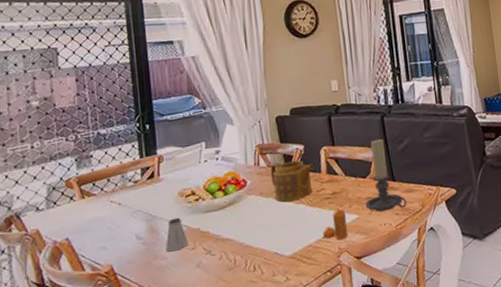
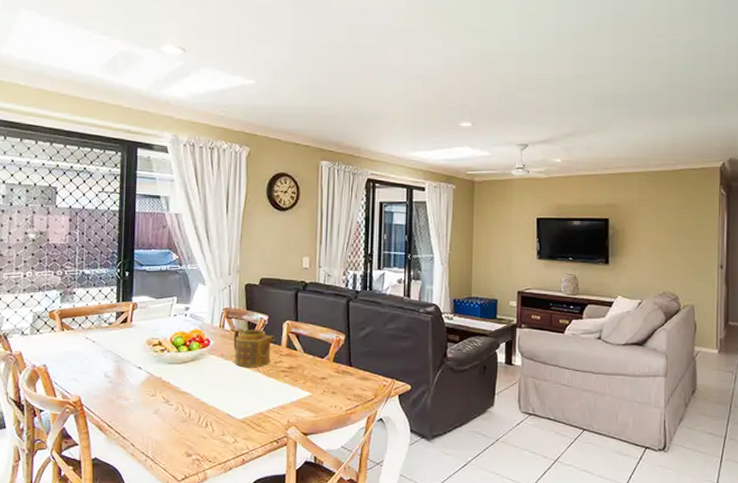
saltshaker: present [165,217,188,252] -> none [129,363,150,395]
pepper shaker: present [322,208,348,240] -> none [274,383,300,413]
candle holder: present [365,139,406,212] -> none [319,322,359,394]

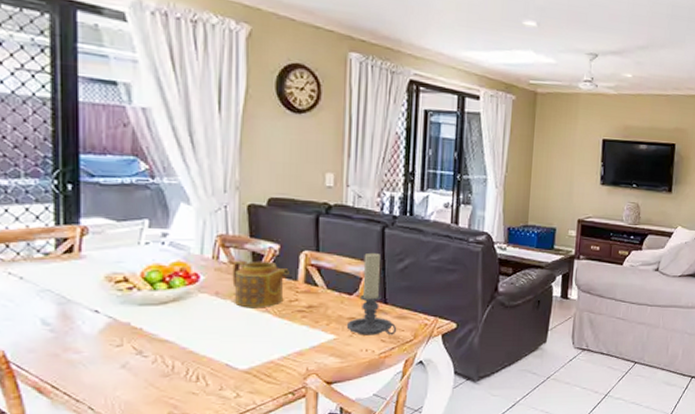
candle holder: none [319,322,359,394] -> present [346,252,396,335]

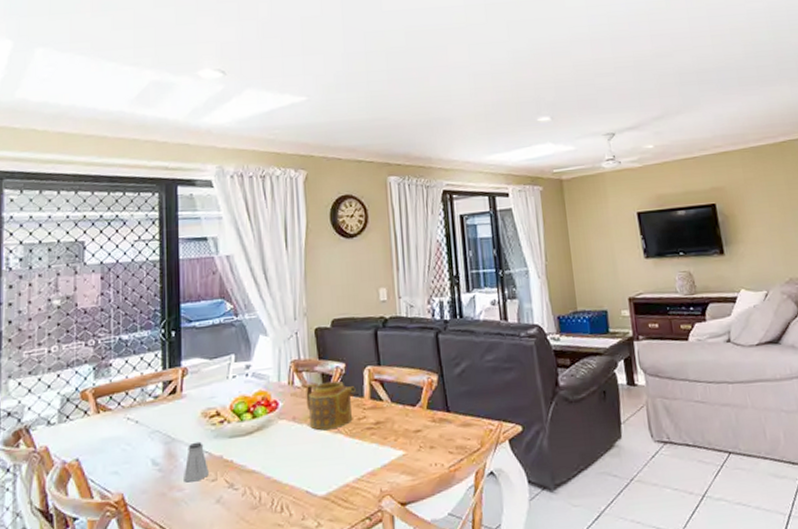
saltshaker: none [82,306,113,345] -> present [184,441,209,482]
candle holder: present [346,252,396,335] -> none [413,360,462,449]

